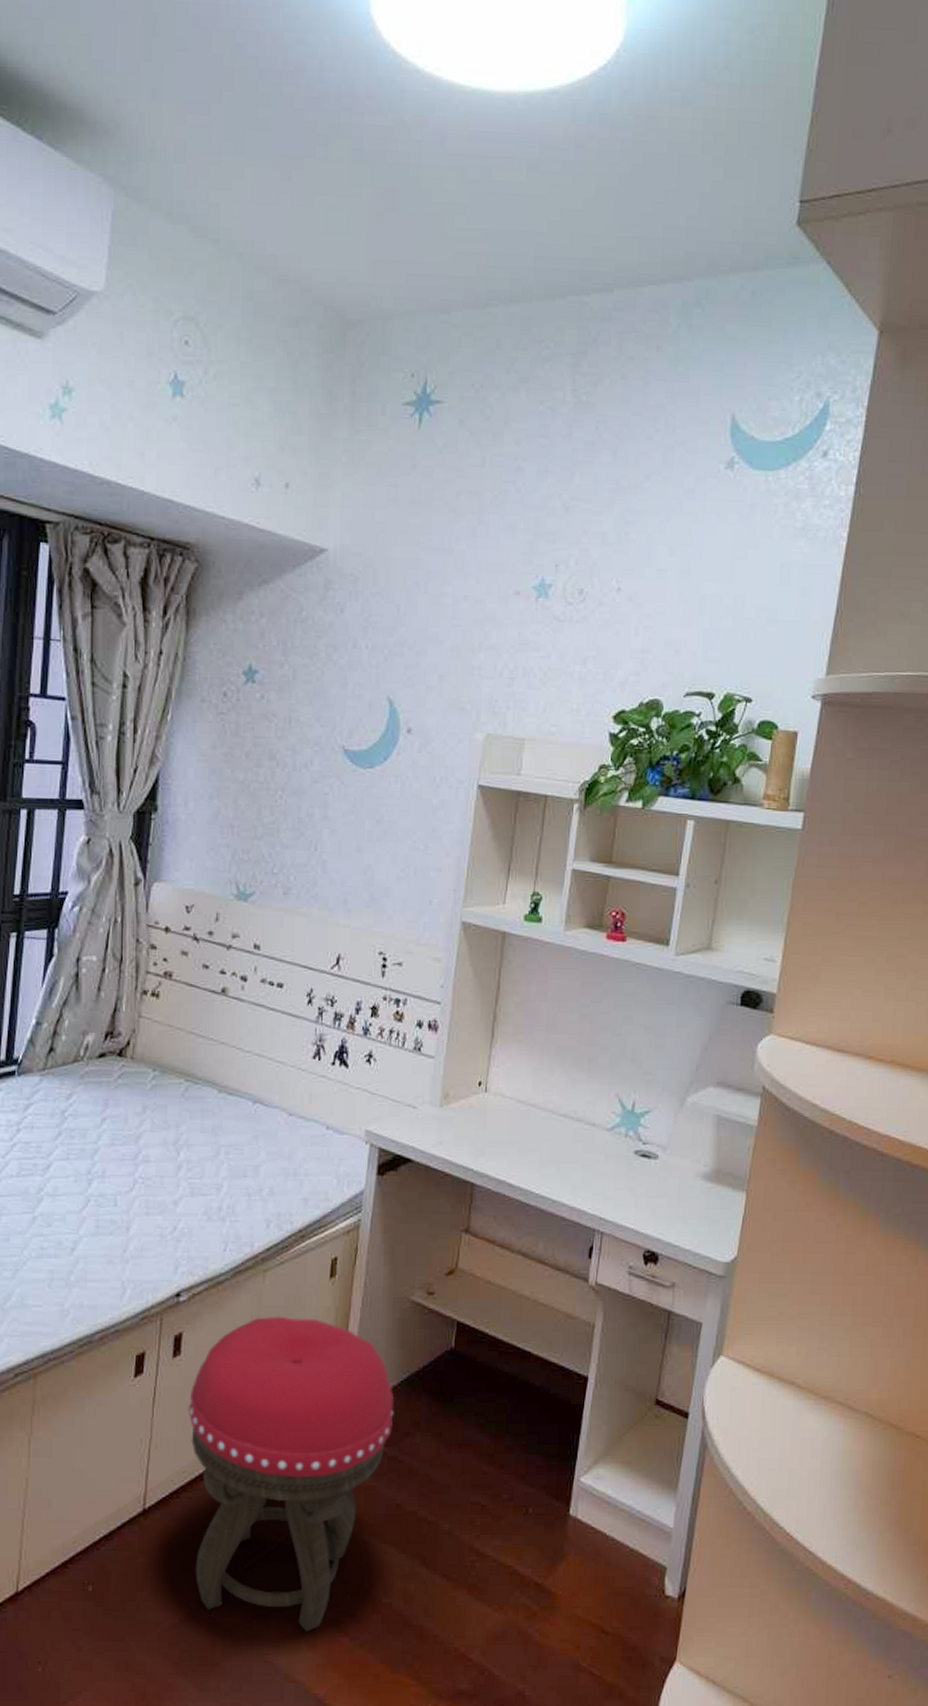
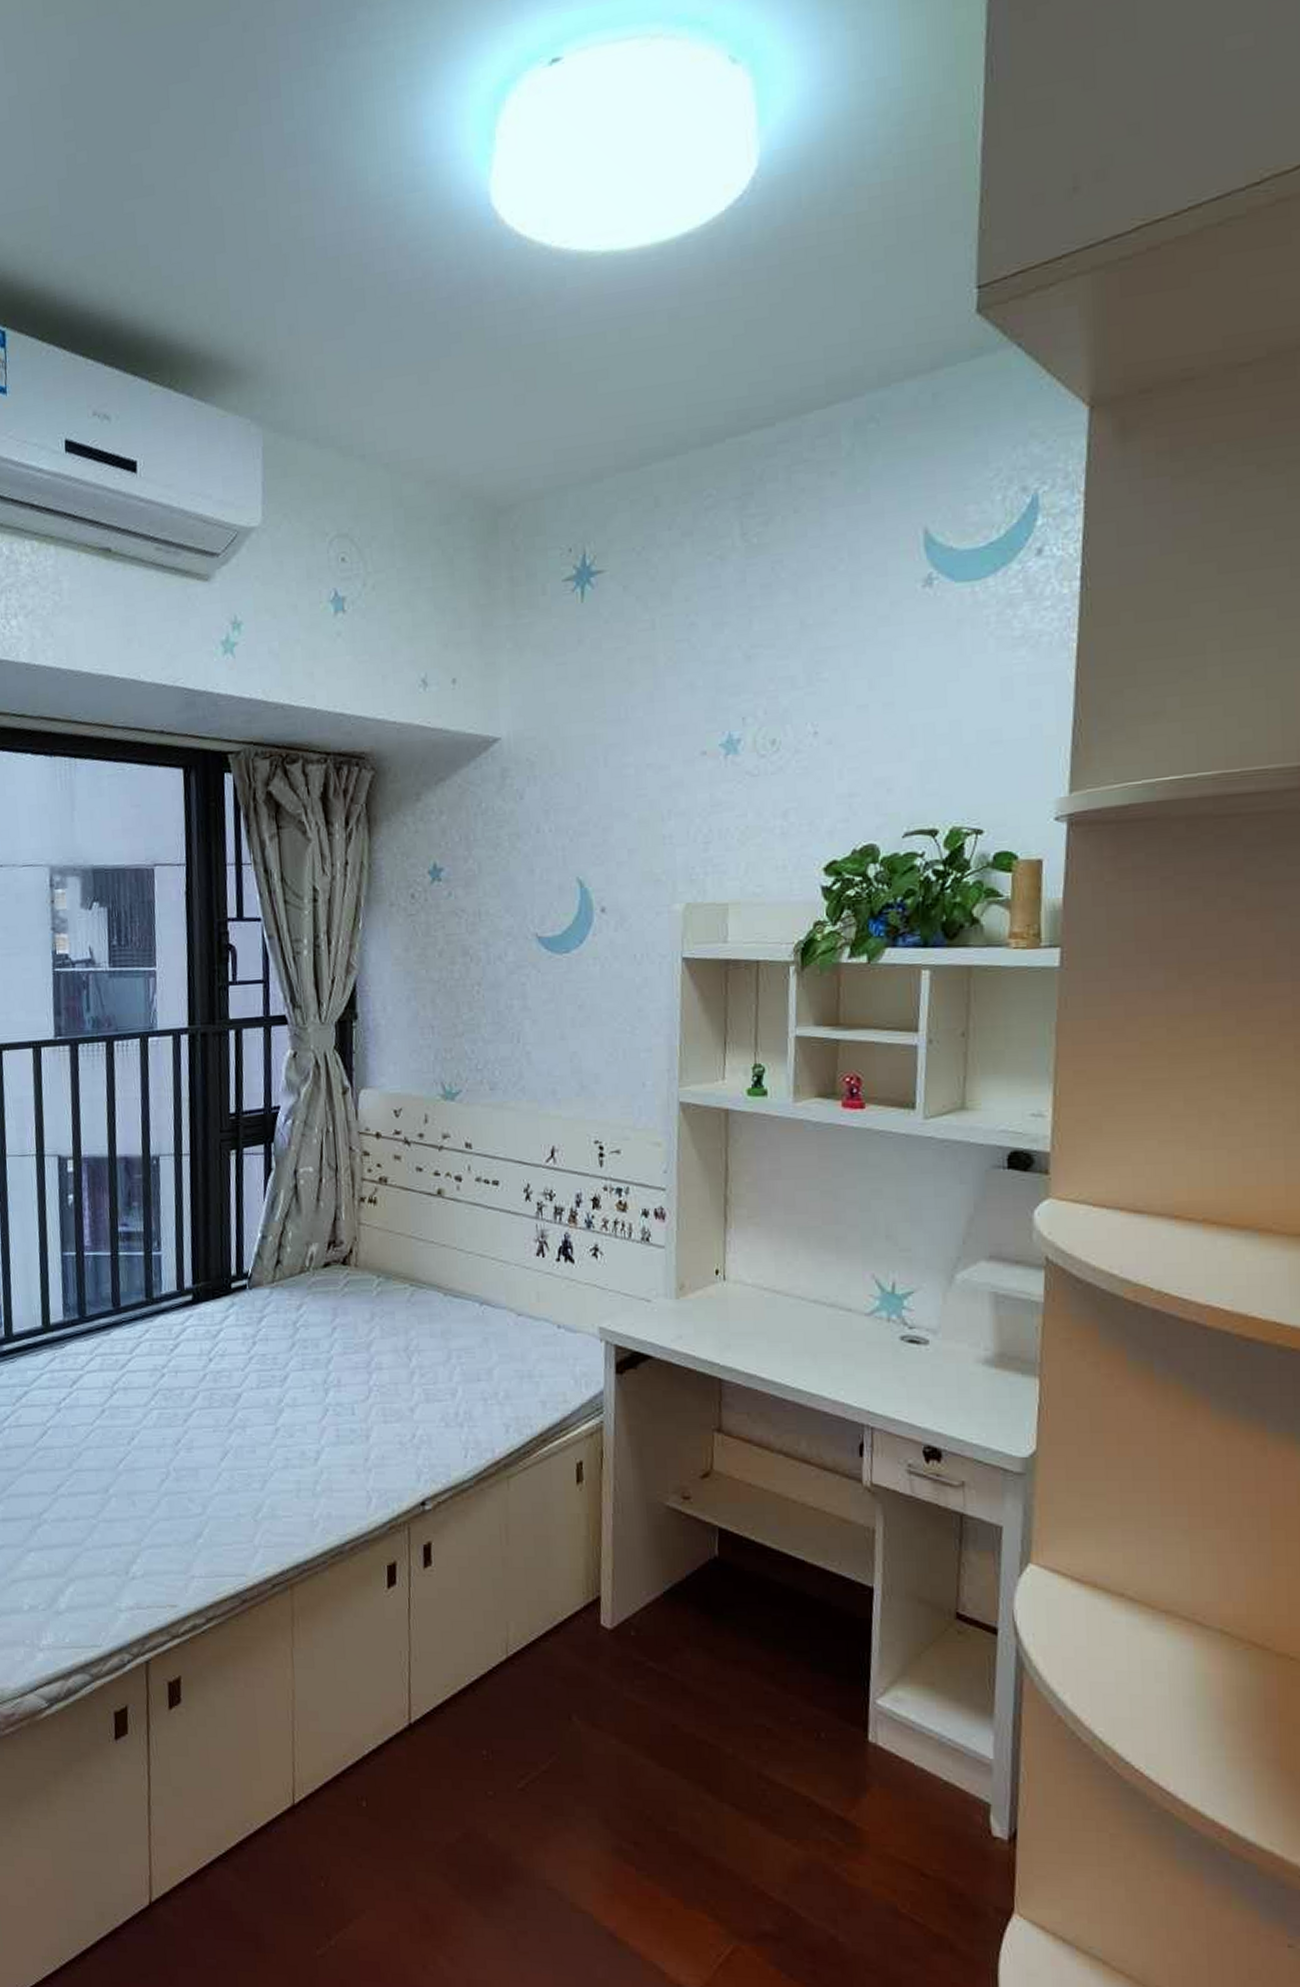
stool: present [188,1316,395,1632] -> none [444,1524,660,1859]

